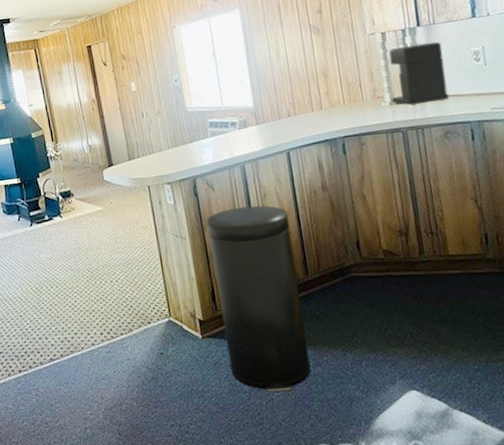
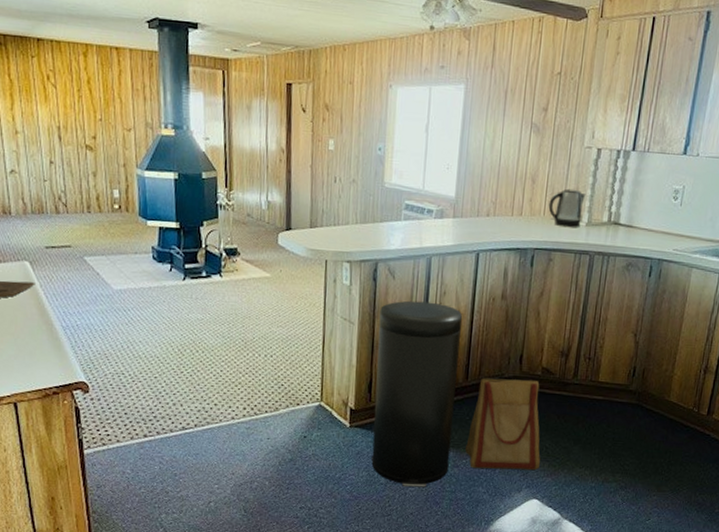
shopping bag: none [321,264,409,365] -> present [465,378,540,471]
kettle: none [345,74,385,112] -> present [548,188,585,228]
coffee maker: present [389,42,450,106] -> none [589,168,649,232]

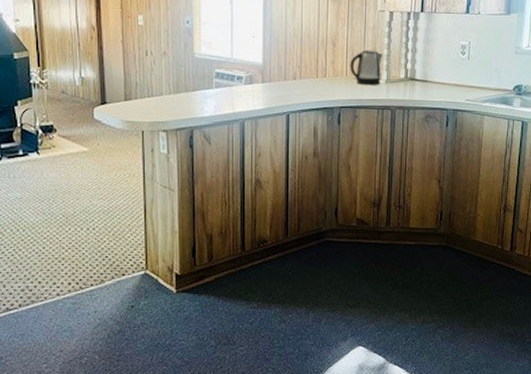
pedal bin: present [371,300,463,488] -> none [198,164,279,348]
shopping bag: present [465,378,540,471] -> none [291,231,362,322]

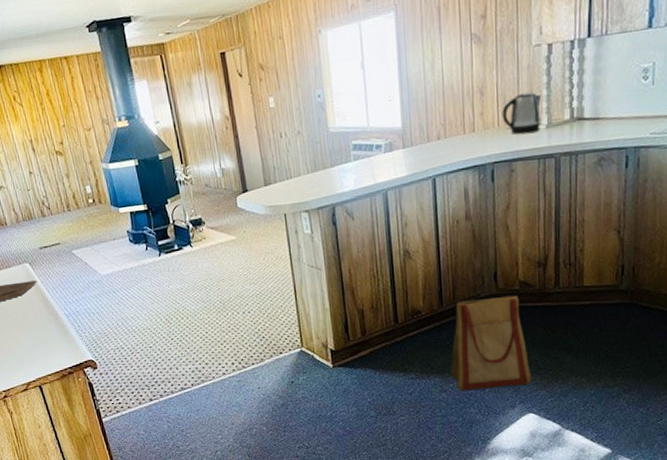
shopping bag: none [291,231,362,322] -> present [451,295,531,391]

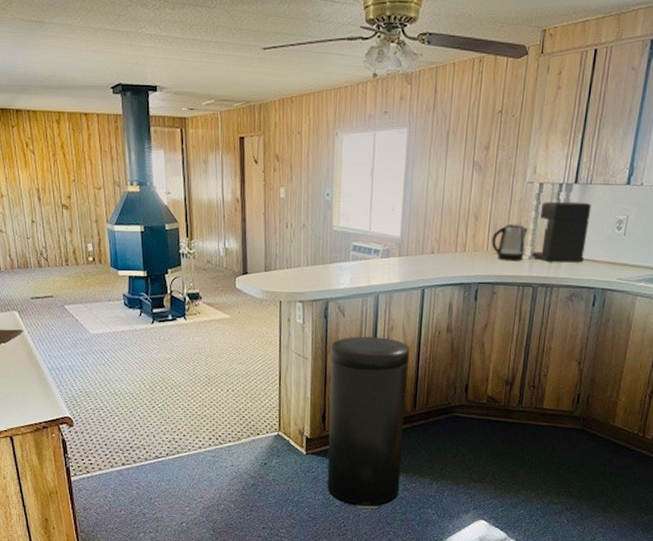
pedal bin: none [344,235,437,418] -> present [327,336,410,510]
shopping bag: present [451,295,531,391] -> none [415,407,487,494]
coffee maker: none [549,56,611,129] -> present [531,201,592,263]

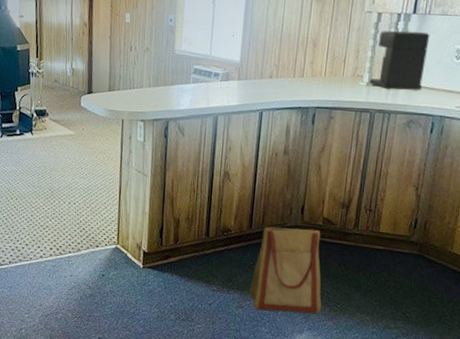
pedal bin: present [327,336,410,510] -> none [162,155,247,325]
shopping bag: none [415,407,487,494] -> present [249,226,322,314]
kettle: present [491,223,528,262] -> none [329,51,366,88]

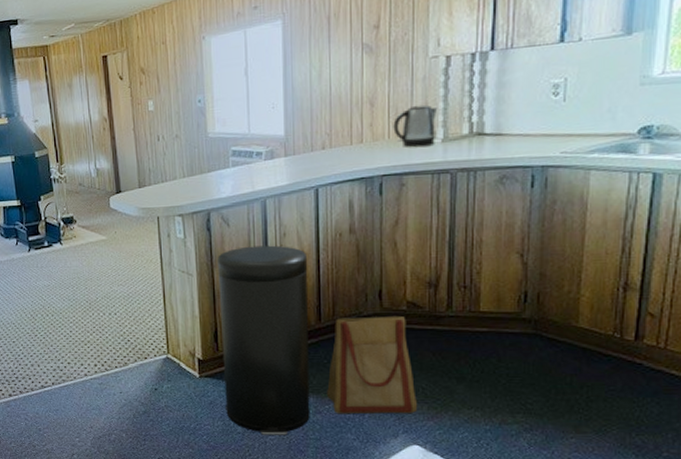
pedal bin: none [162,155,247,325] -> present [218,245,310,436]
kettle: none [329,51,366,88] -> present [393,104,437,148]
coffee maker: present [369,30,430,91] -> none [445,70,516,144]

